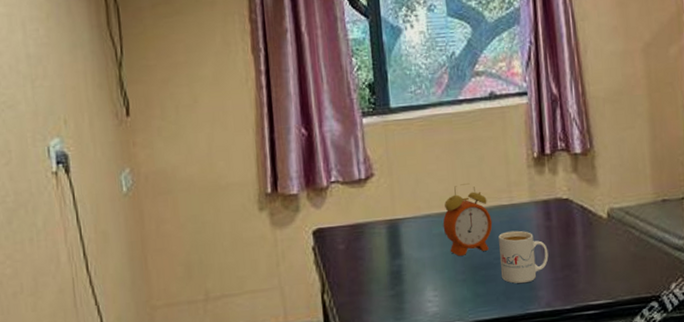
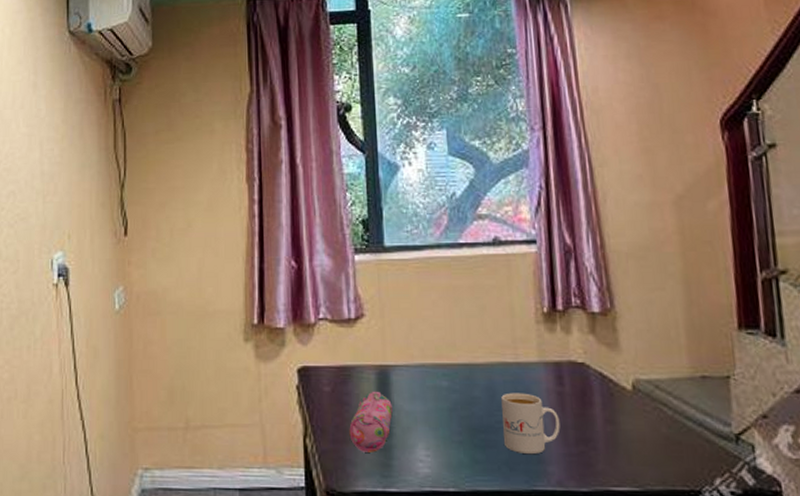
pencil case: none [363,243,403,300] -> present [349,391,393,452]
alarm clock: present [443,183,493,256] -> none [438,334,495,414]

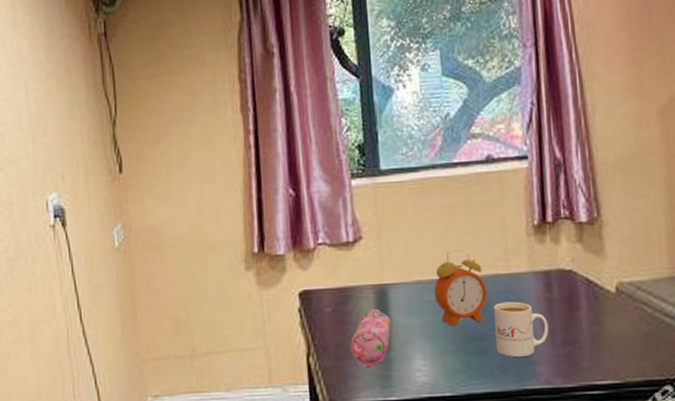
alarm clock: none [438,334,495,414] -> present [434,250,488,325]

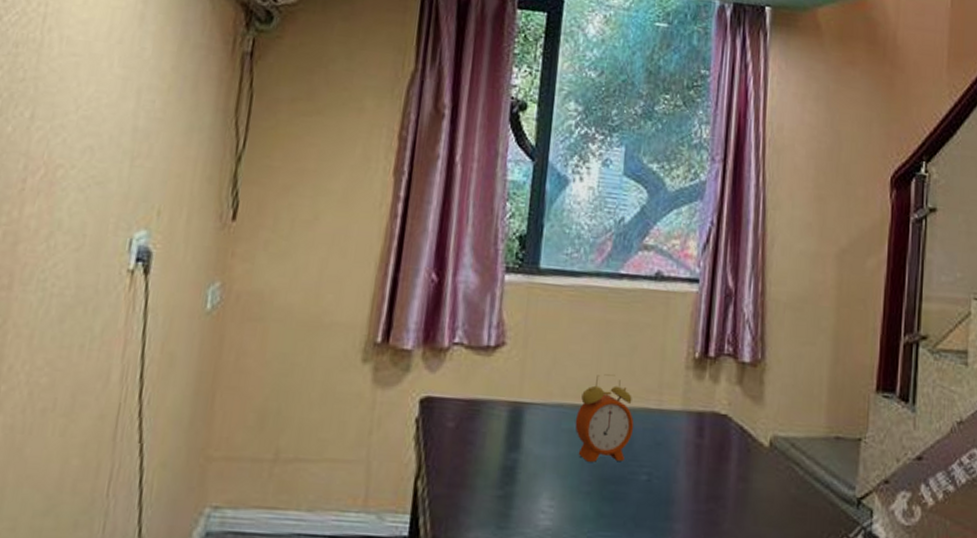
pencil case: present [350,309,391,366] -> none [468,430,521,500]
mug: present [494,301,549,358] -> none [634,441,694,511]

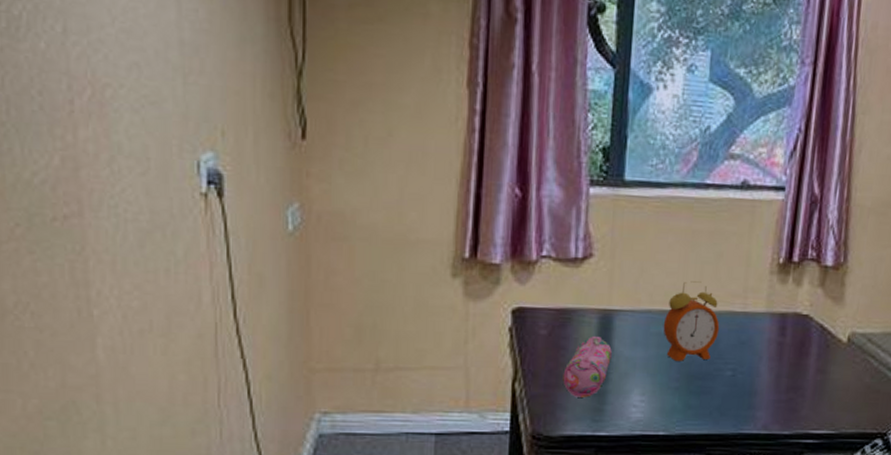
pencil case: none [468,430,521,500] -> present [563,335,612,397]

